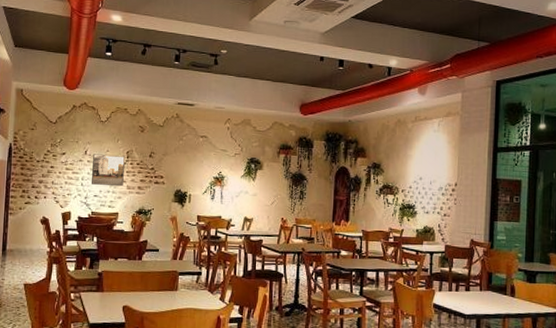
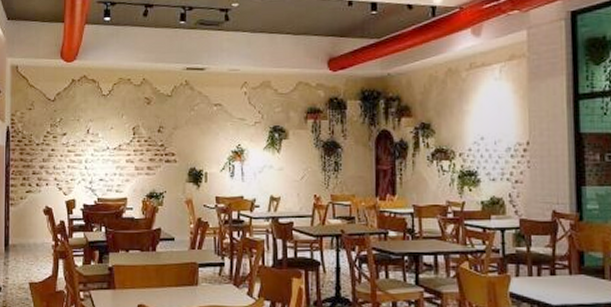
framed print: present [91,154,125,186] -> none [95,132,131,167]

